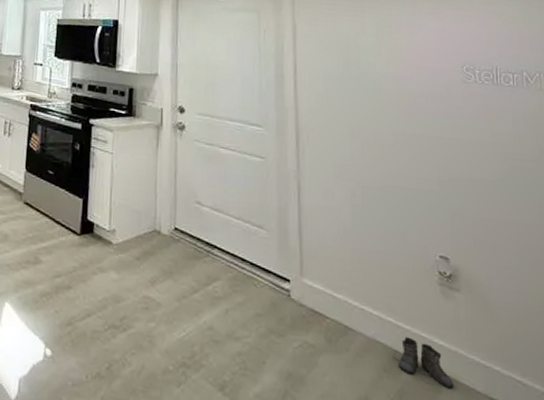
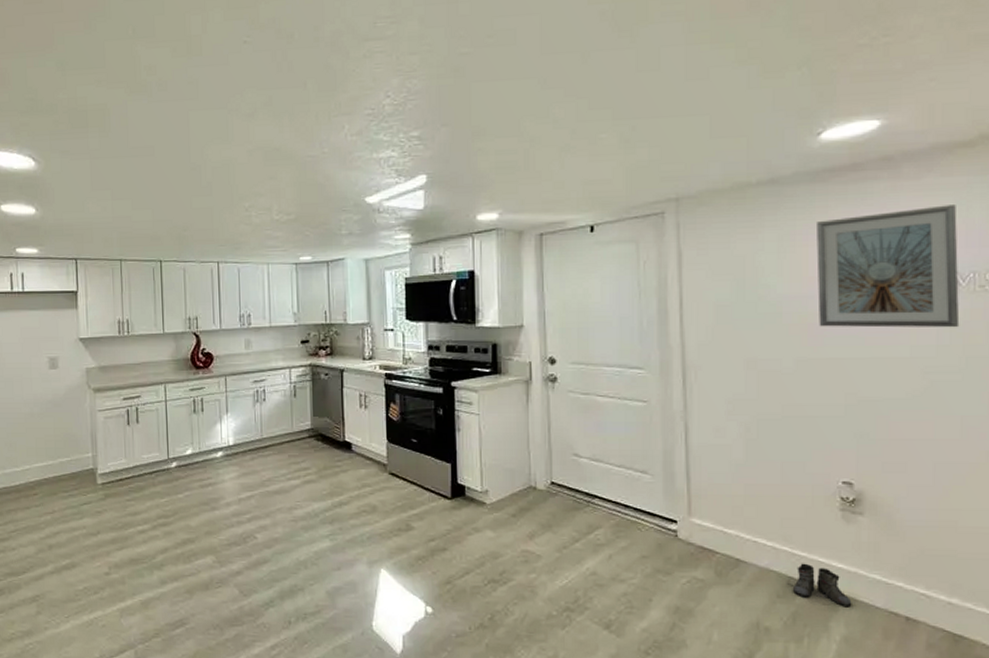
picture frame: none [408,12,531,120] -> present [816,205,960,328]

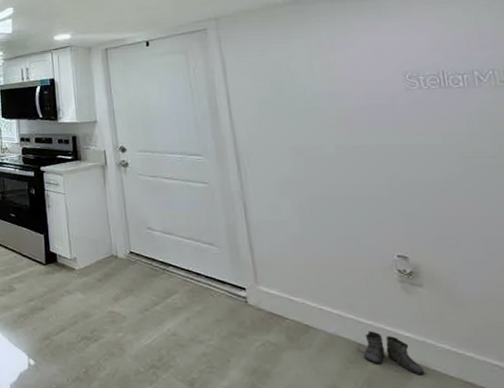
picture frame: present [816,205,960,328] -> none [340,14,488,119]

